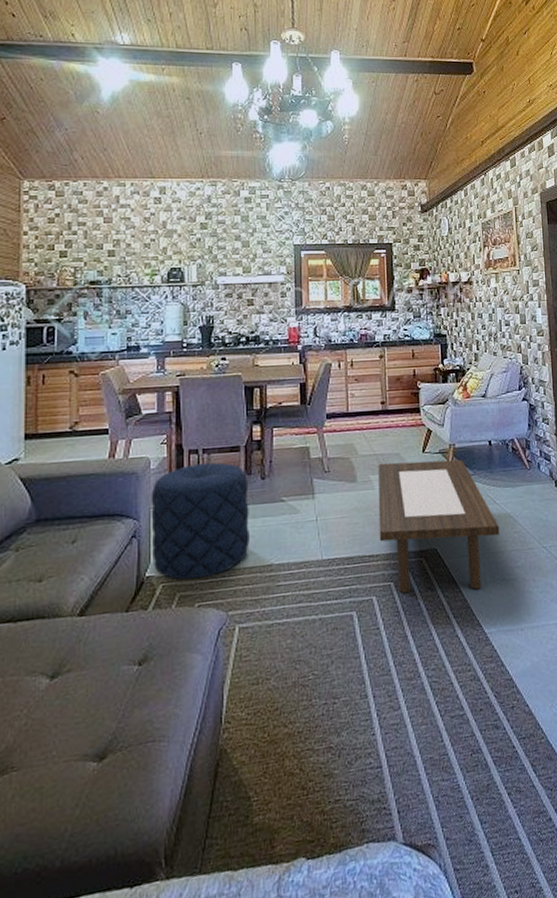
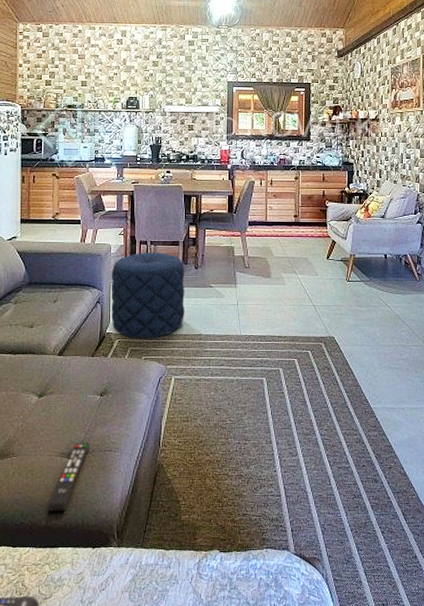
remote control: none [64,734,124,845] -> present [48,443,89,511]
coffee table: present [378,459,500,593] -> none [287,265,389,372]

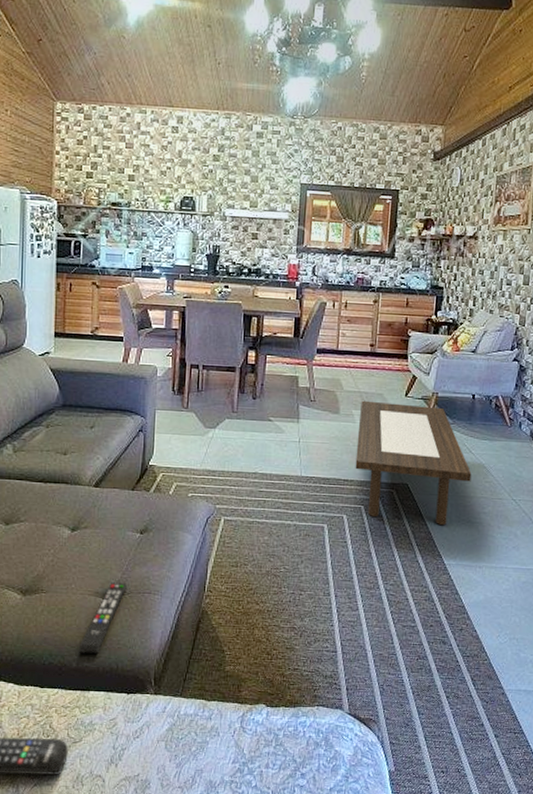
pouf: present [111,252,185,338] -> none [155,377,241,474]
coffee table: none [287,265,389,372] -> present [355,400,472,525]

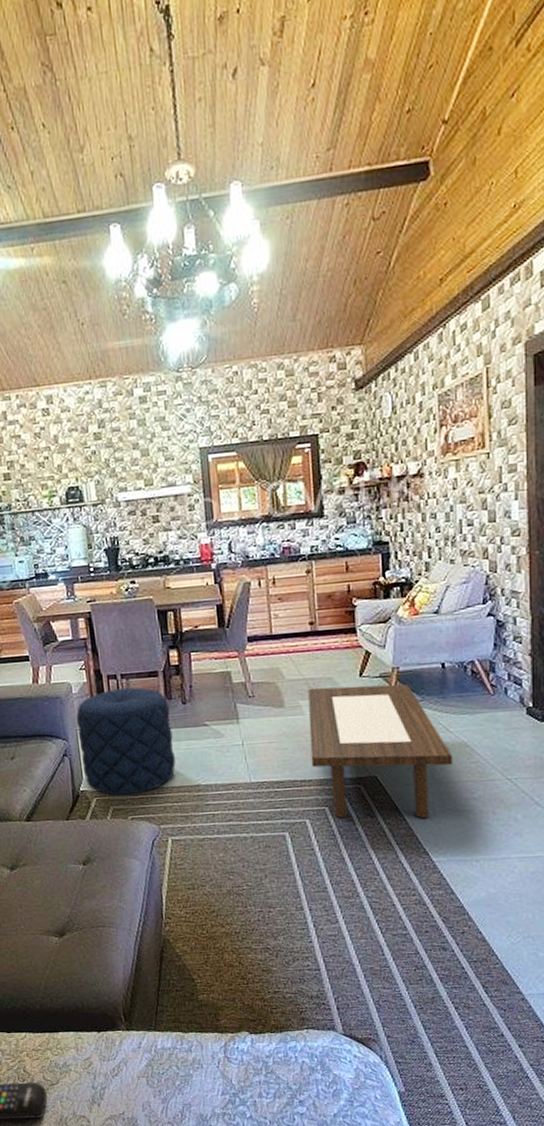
remote control: present [79,582,127,654] -> none [39,918,79,995]
pouf: none [155,377,241,474] -> present [76,687,176,795]

